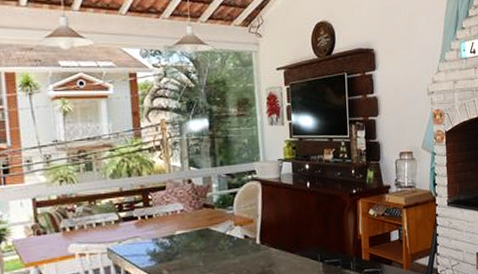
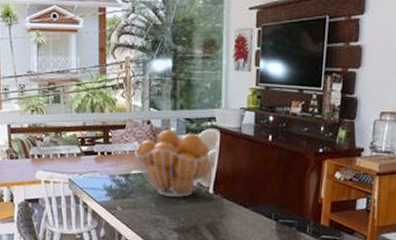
fruit basket: none [176,186,262,253] -> present [134,129,219,197]

